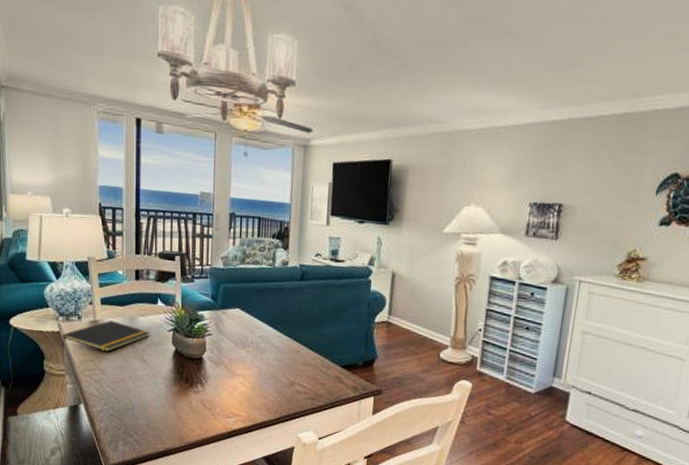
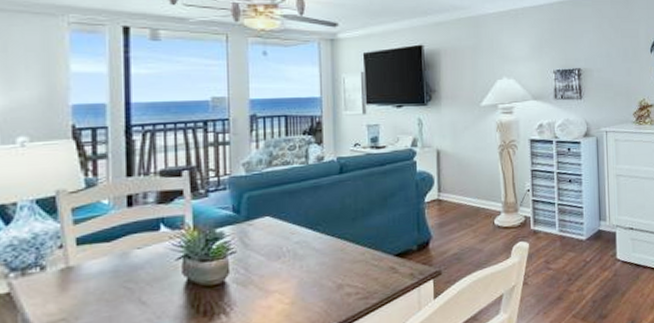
notepad: present [62,320,150,352] -> none [13,262,151,313]

